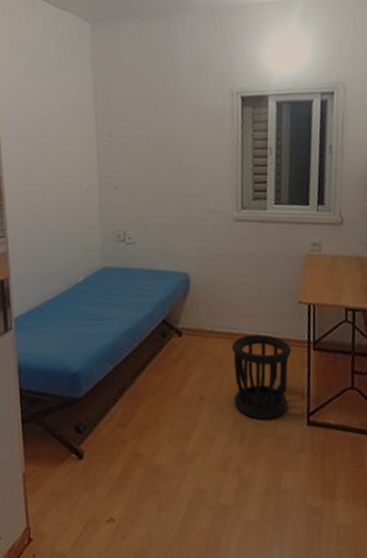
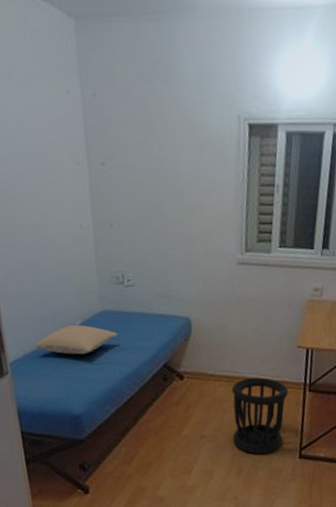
pillow: none [39,281,119,311] -> present [34,324,118,355]

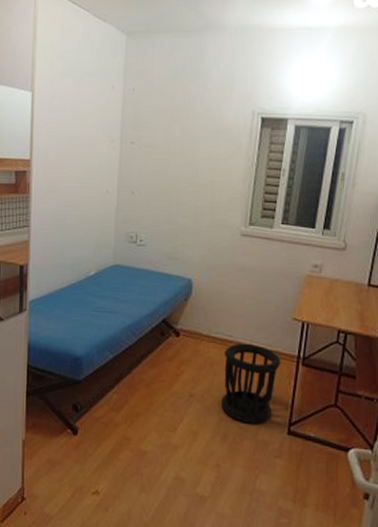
pillow: present [34,324,118,355] -> none [52,274,126,302]

